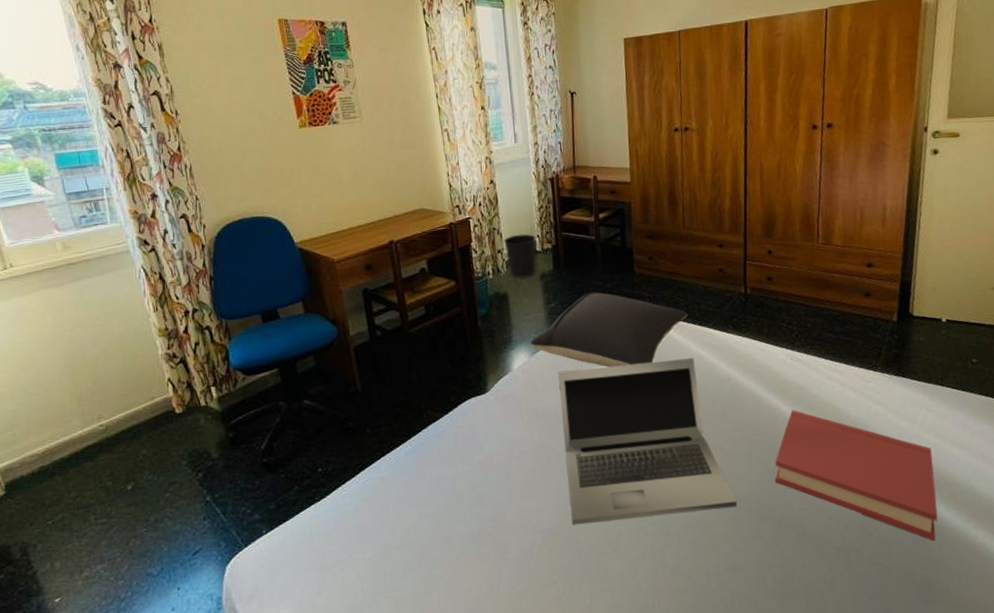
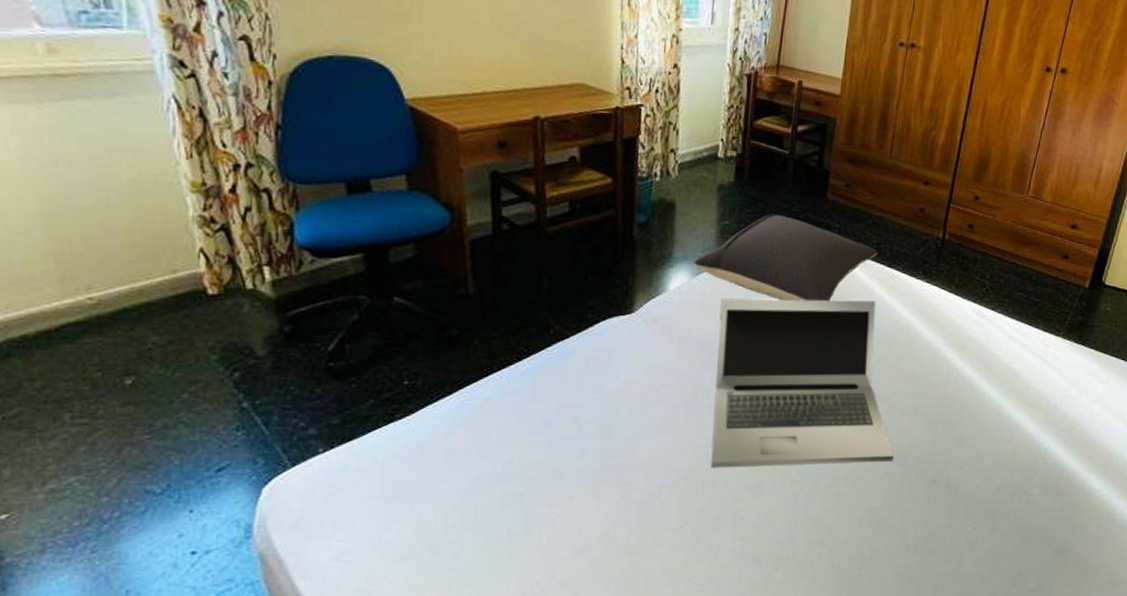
wastebasket: present [504,234,536,279] -> none [680,134,720,187]
hardback book: present [774,410,938,541] -> none [936,367,1095,508]

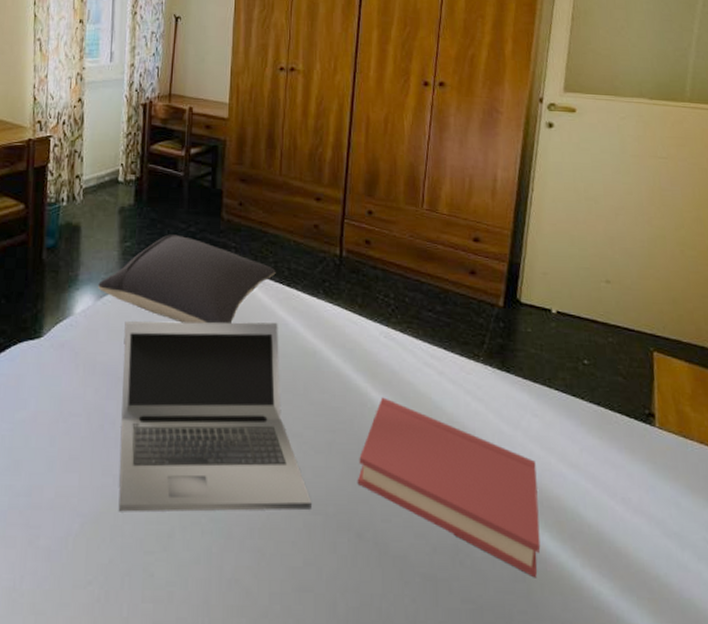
hardback book: none [936,367,1095,508] -> present [357,397,541,578]

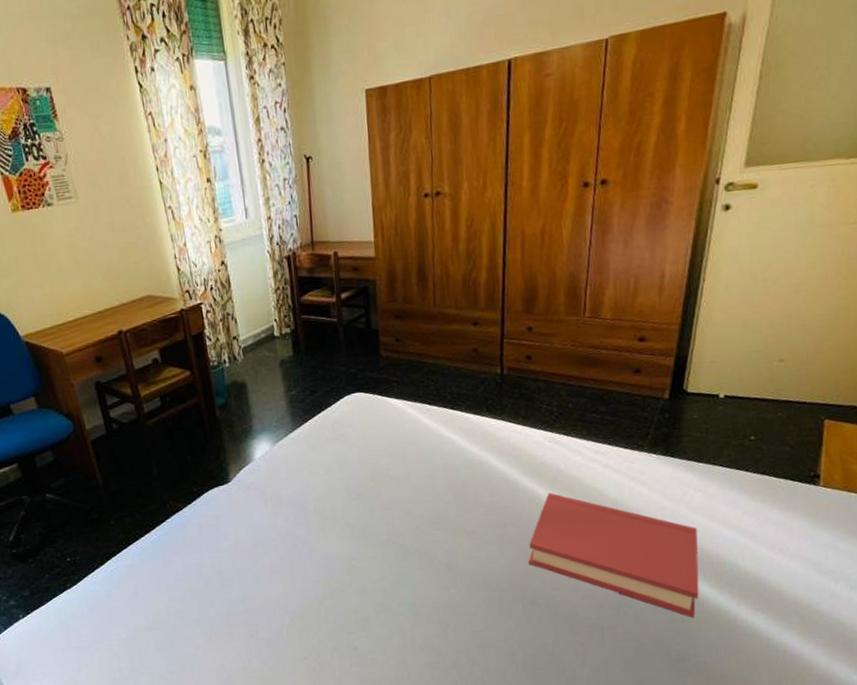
pillow: present [98,234,276,324] -> none [272,377,439,454]
laptop: present [118,321,311,512] -> none [302,443,488,607]

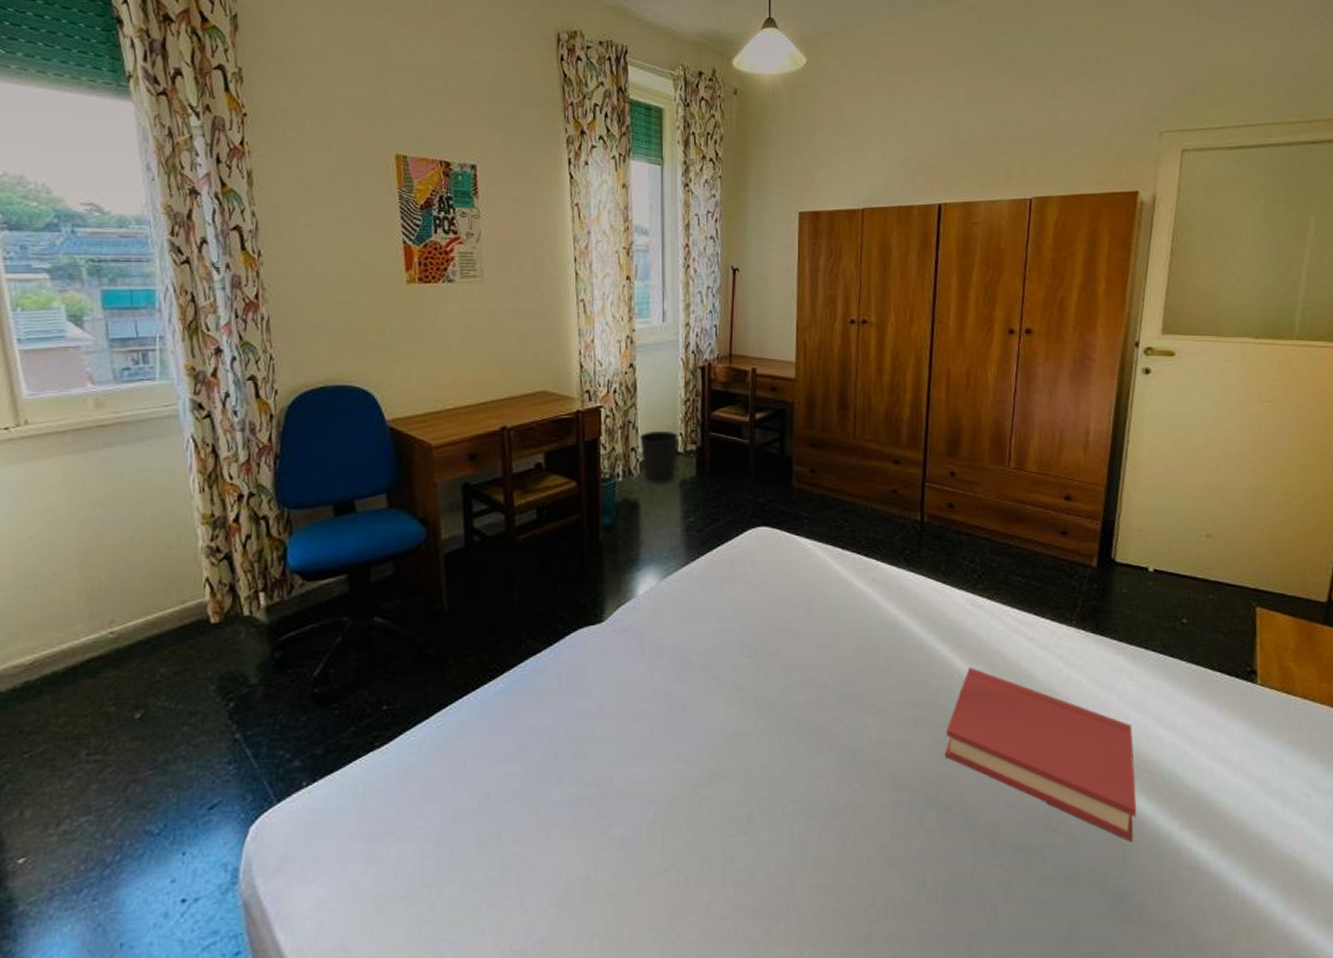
wastebasket: none [239,318,275,366] -> present [640,430,678,484]

